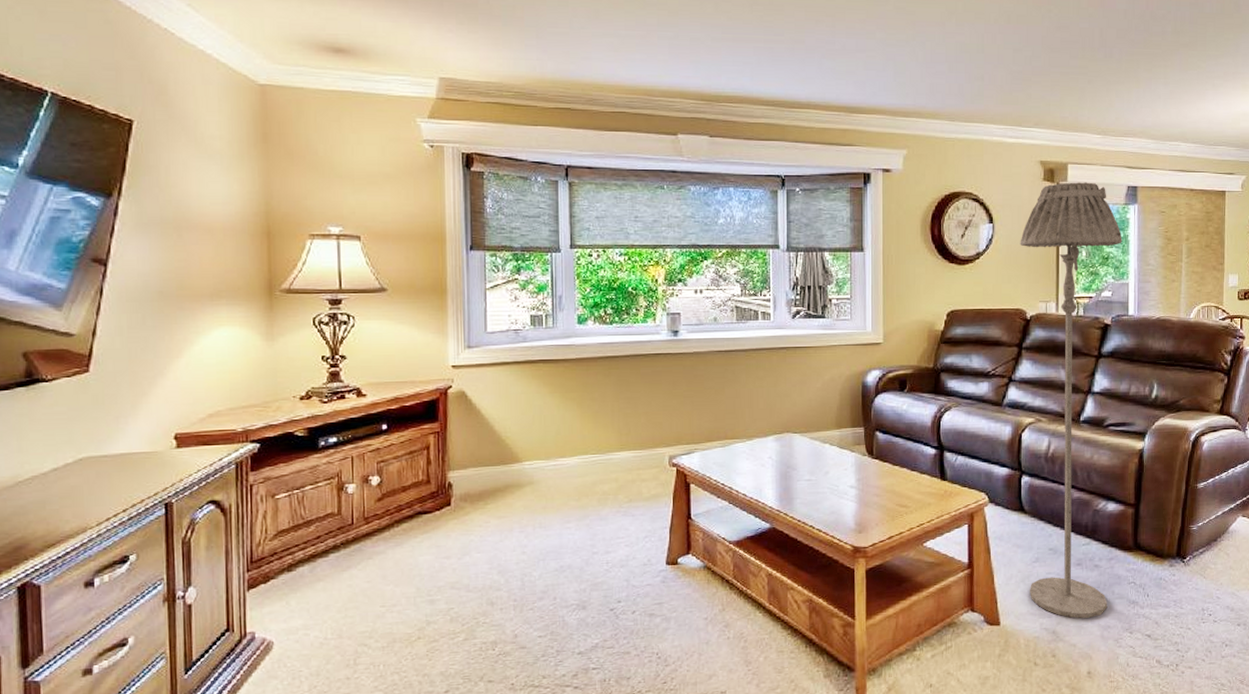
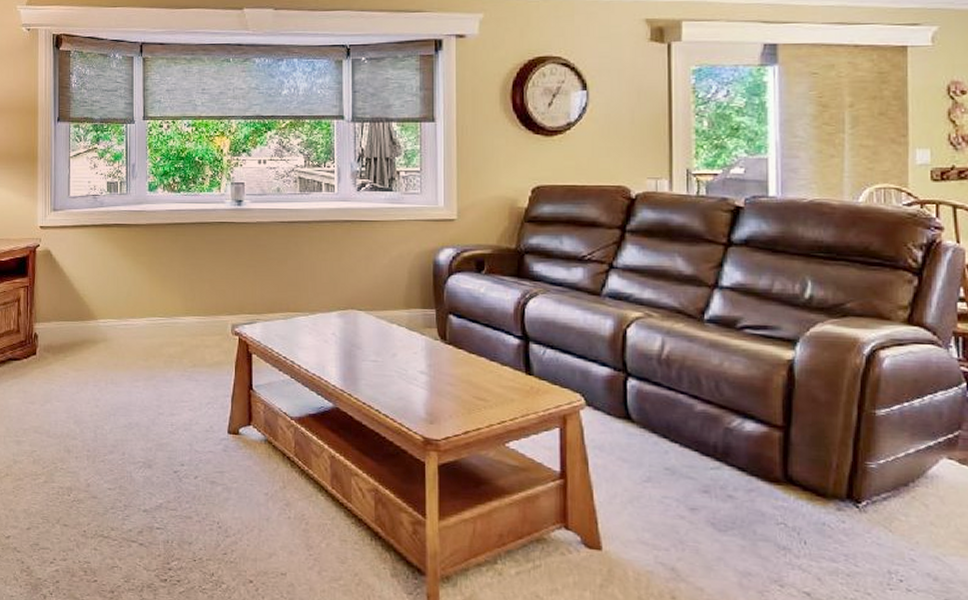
floor lamp: present [1020,182,1123,619] -> none [621,41,758,560]

